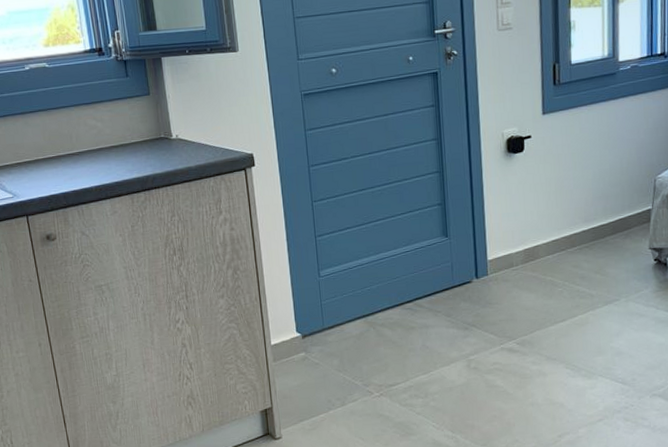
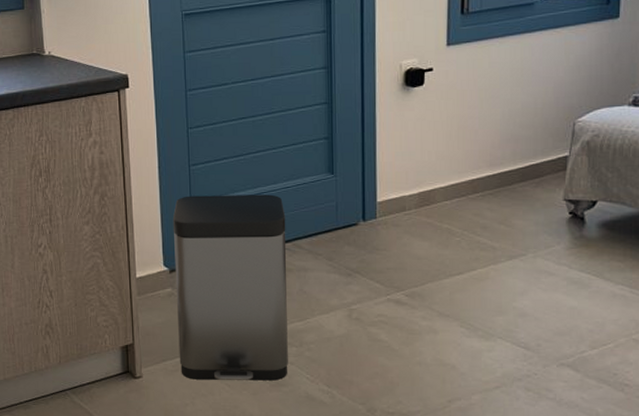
pedal bin: none [302,259,416,436] -> present [172,194,288,381]

